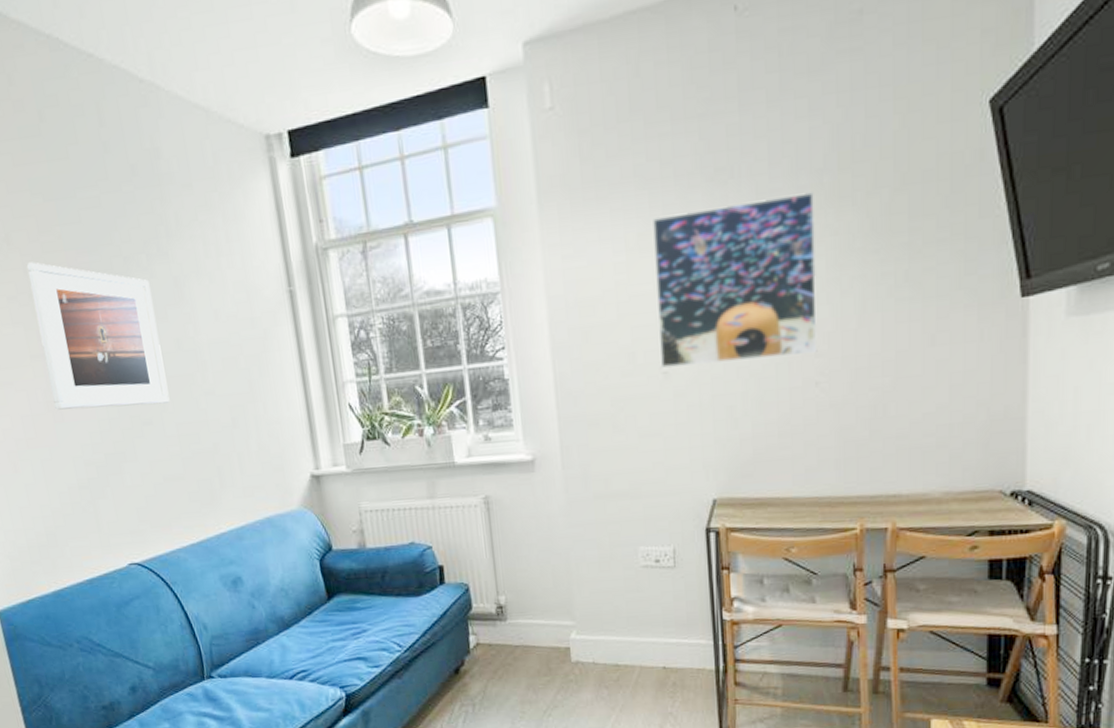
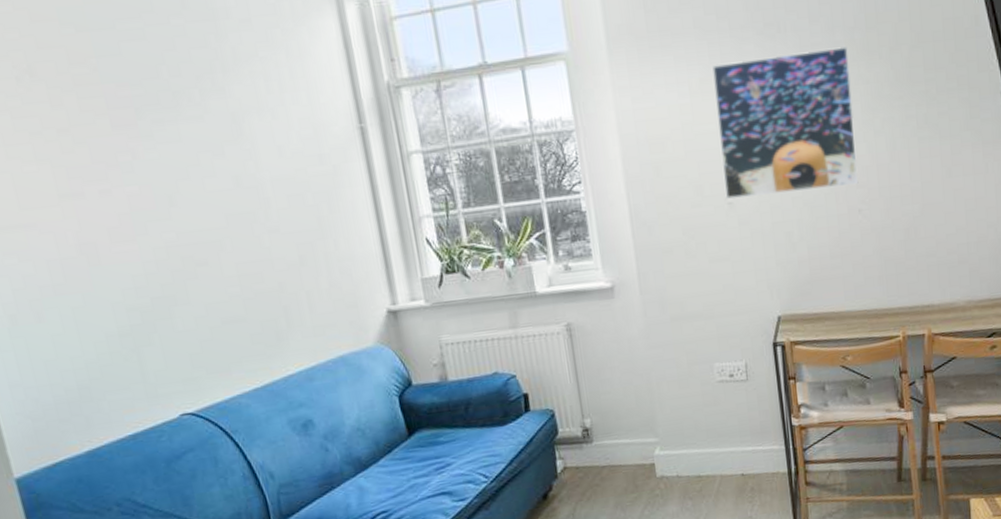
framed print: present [26,262,170,410] -> none [54,95,228,253]

